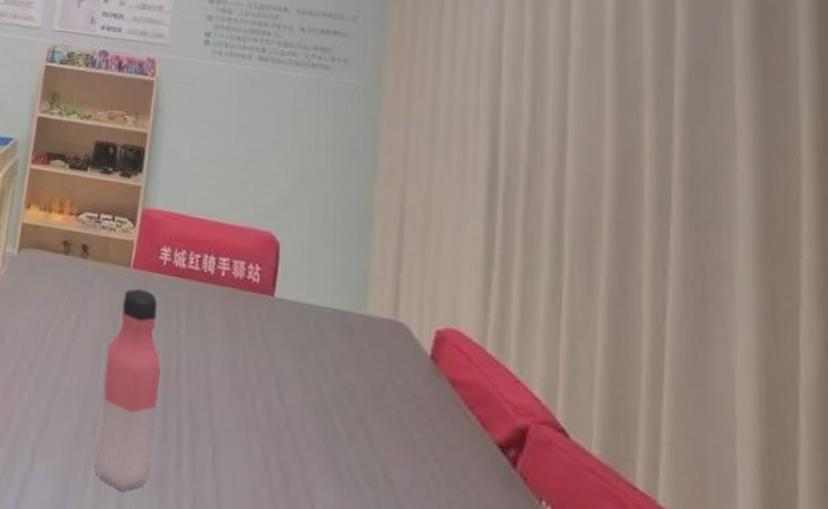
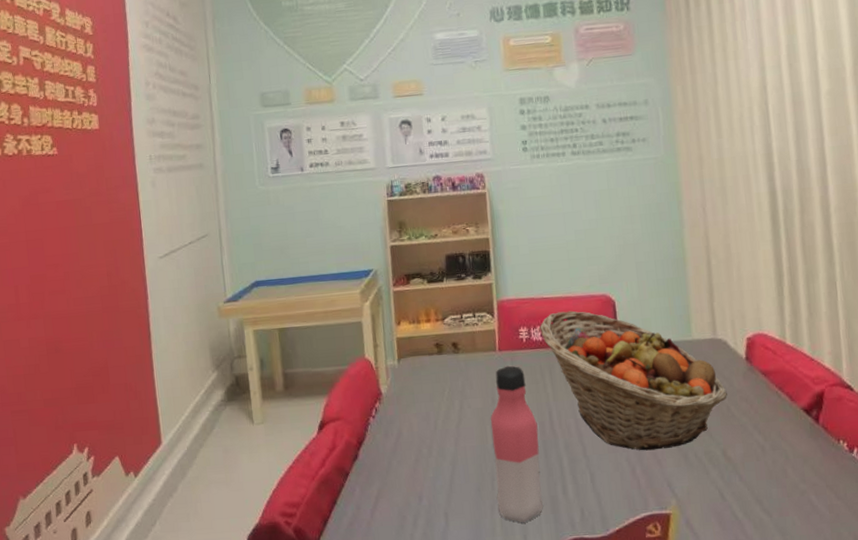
fruit basket: none [185,239,401,448] -> present [540,310,727,451]

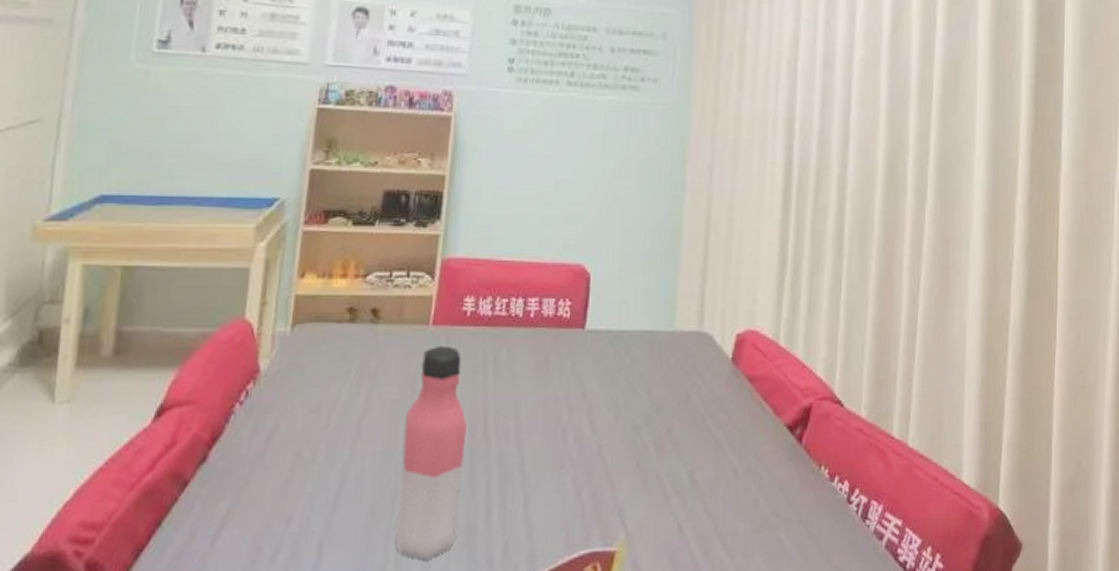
fruit basket: present [540,310,727,451] -> none [491,280,705,468]

